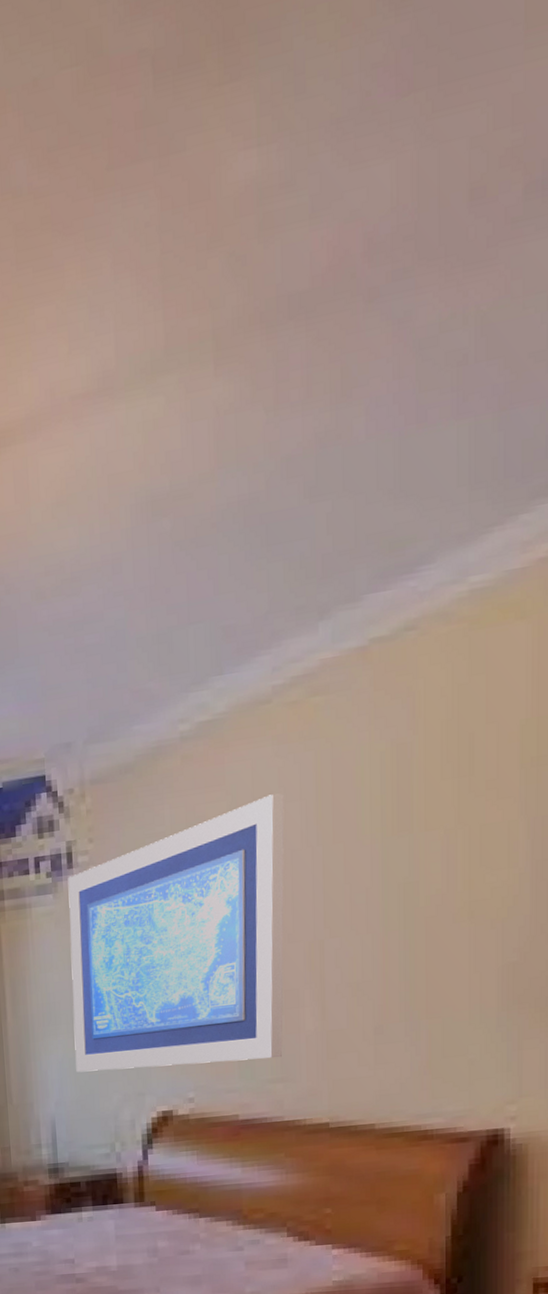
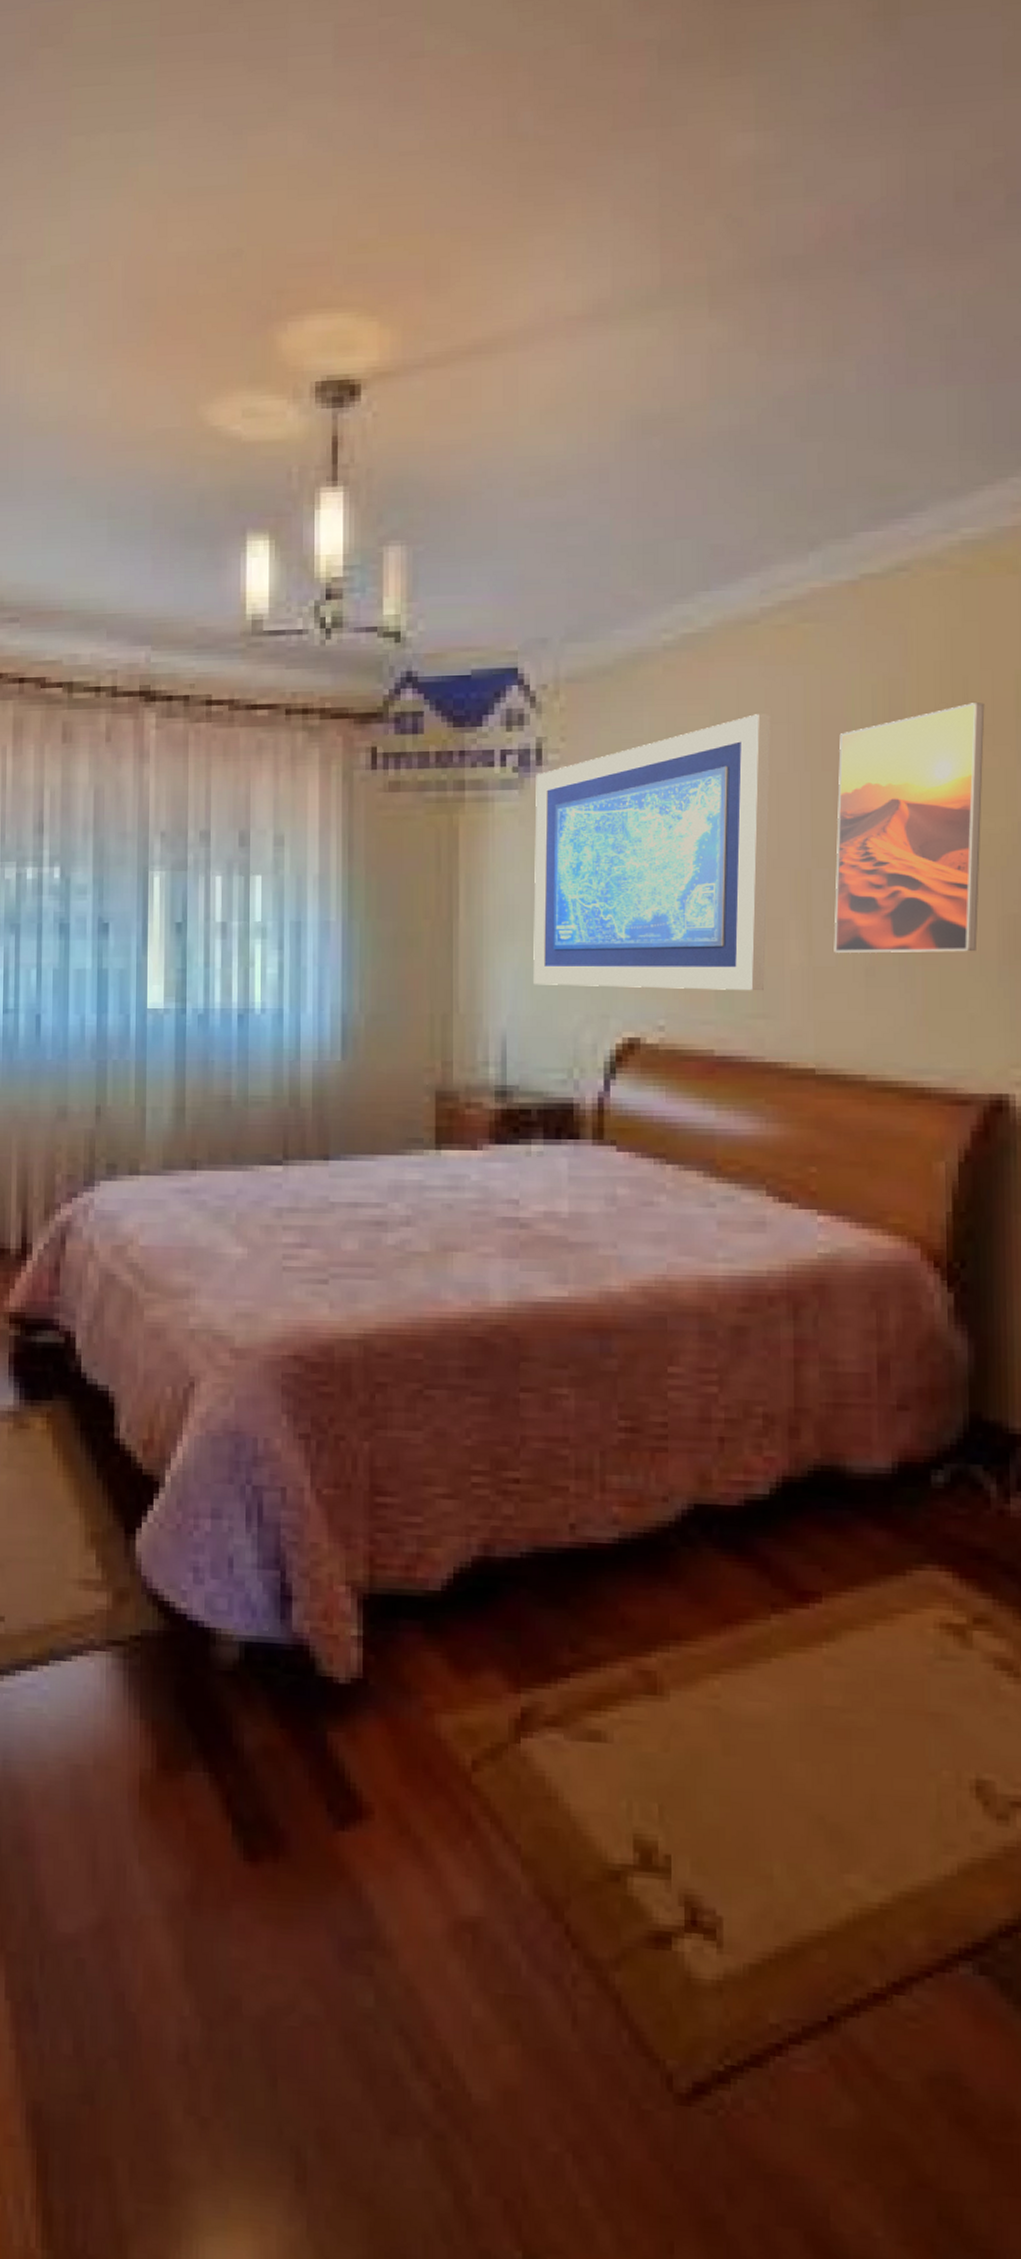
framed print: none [345,757,490,1016] -> present [834,703,985,953]

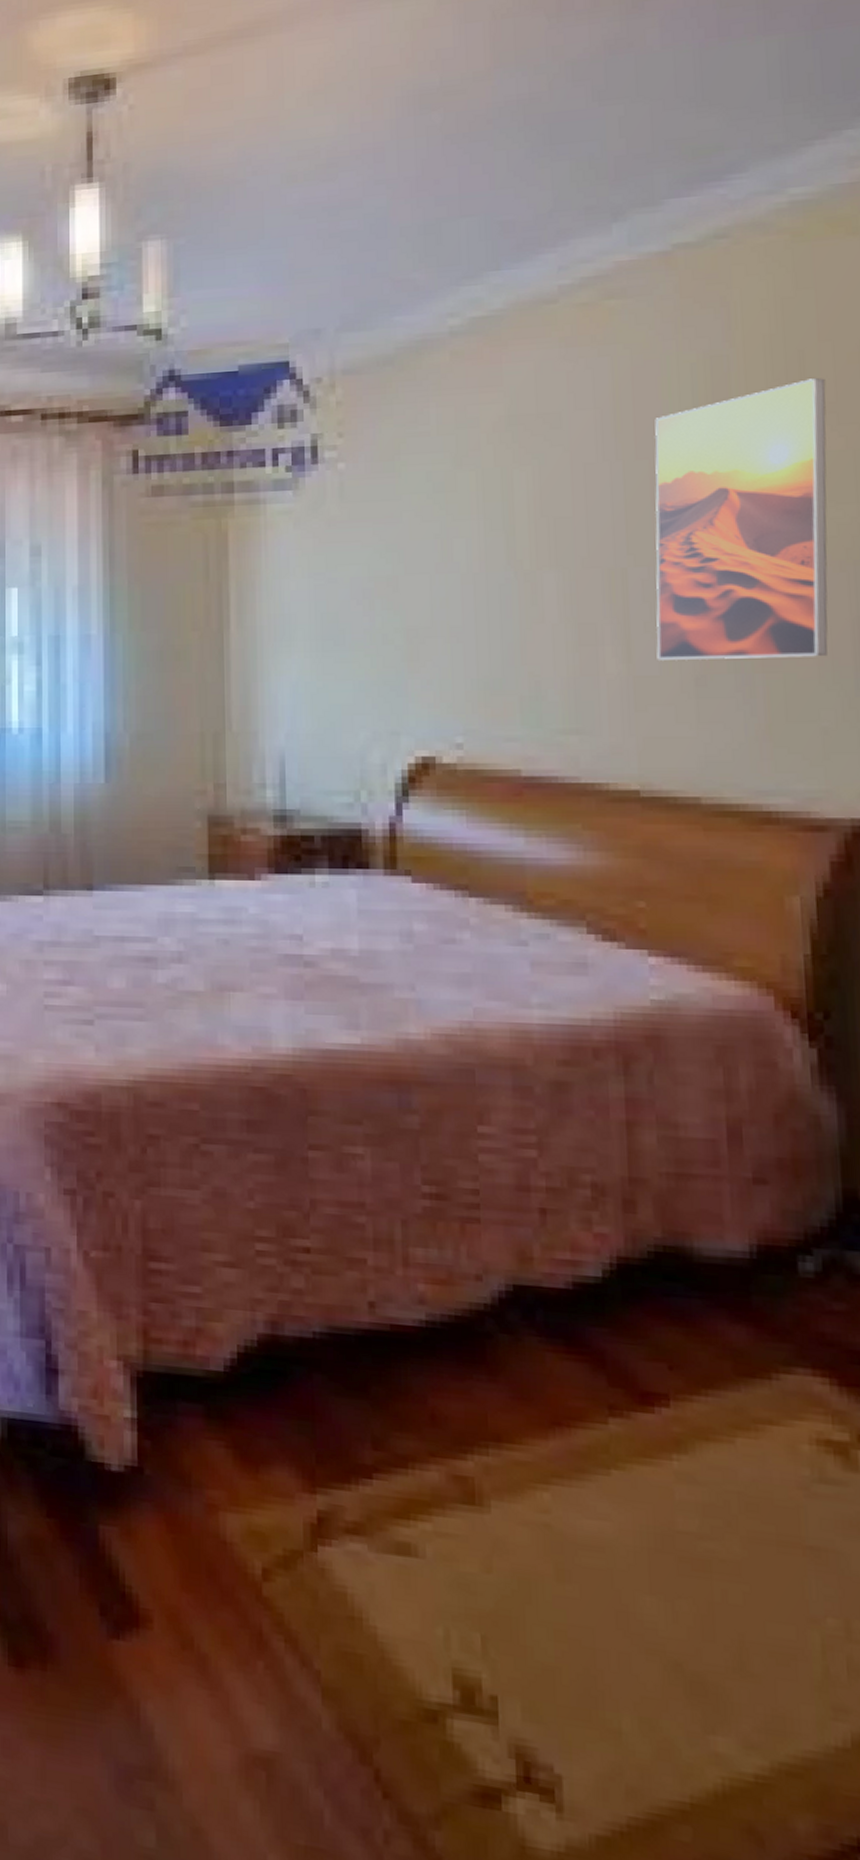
wall art: present [533,714,771,991] -> none [311,400,578,704]

